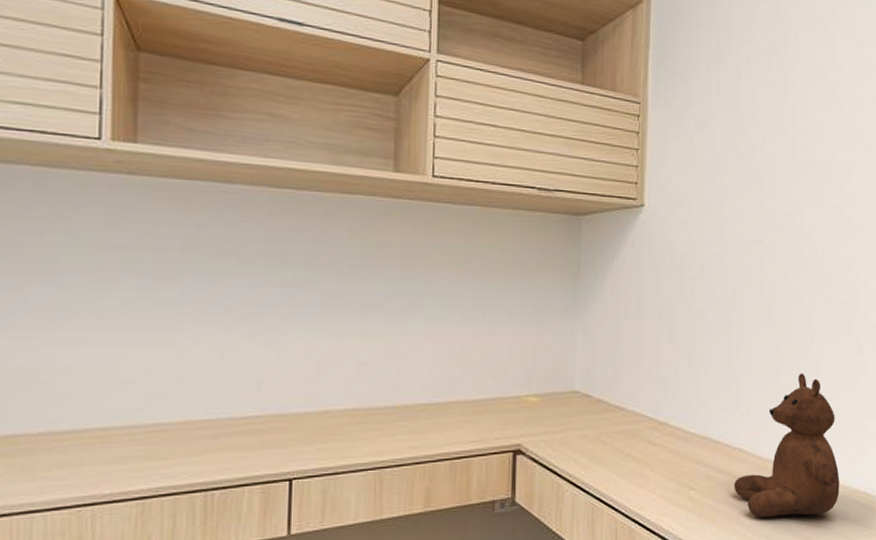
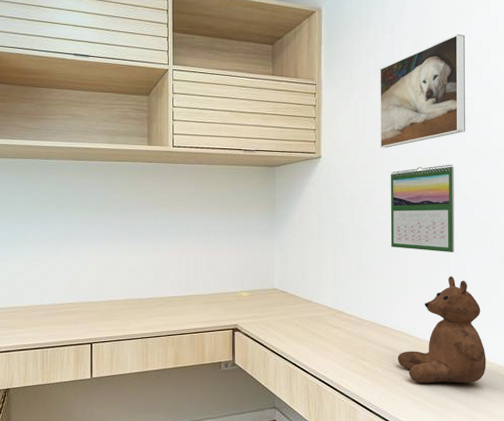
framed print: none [719,54,827,199] -> present [379,33,466,148]
calendar: none [729,224,809,343] -> present [390,164,454,253]

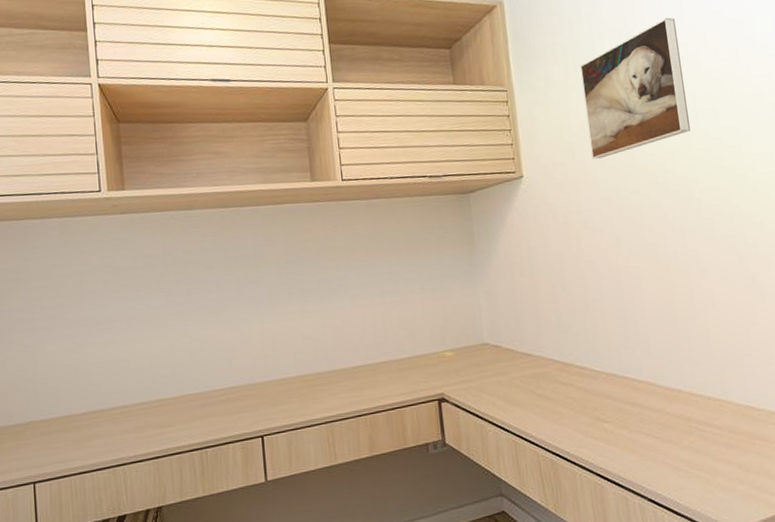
calendar: present [390,164,454,253] -> none [609,170,697,279]
teddy bear: present [397,276,486,384] -> none [645,306,755,445]

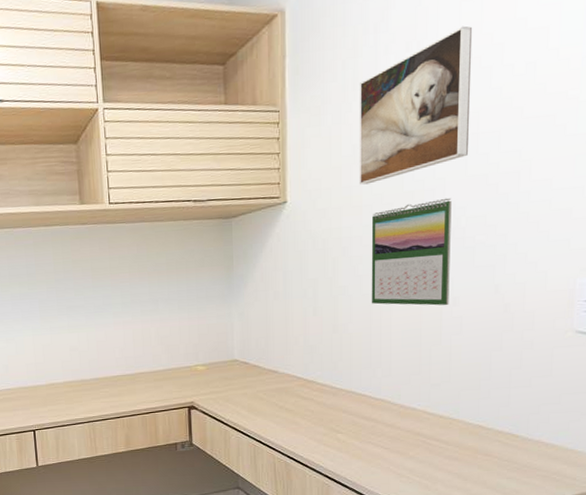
calendar: none [609,170,697,279] -> present [371,197,452,306]

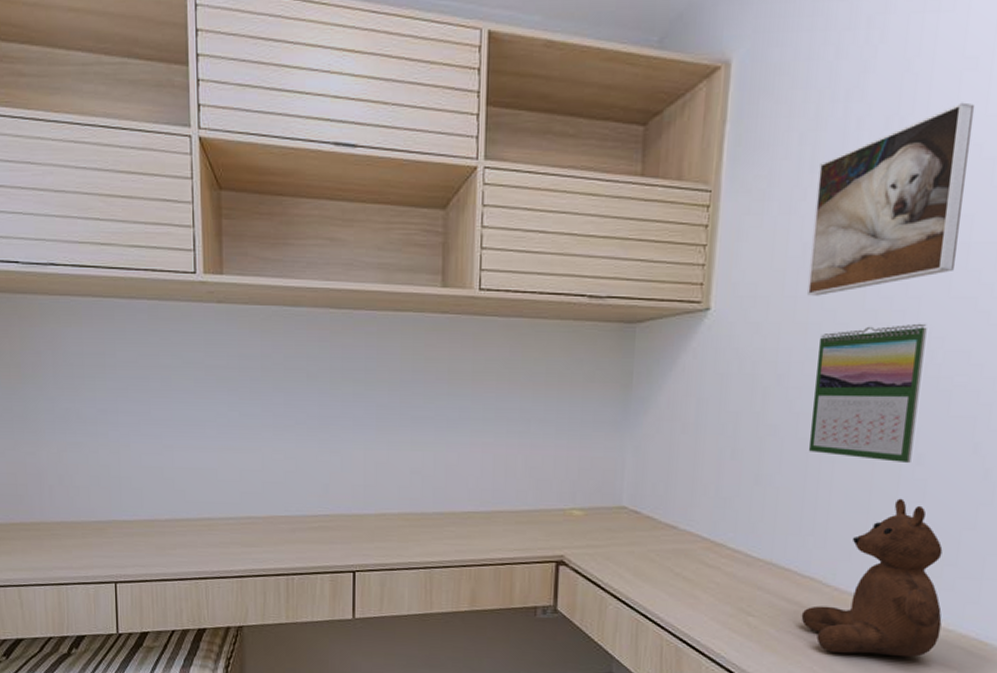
teddy bear: none [377,332,483,455] -> present [801,498,943,658]

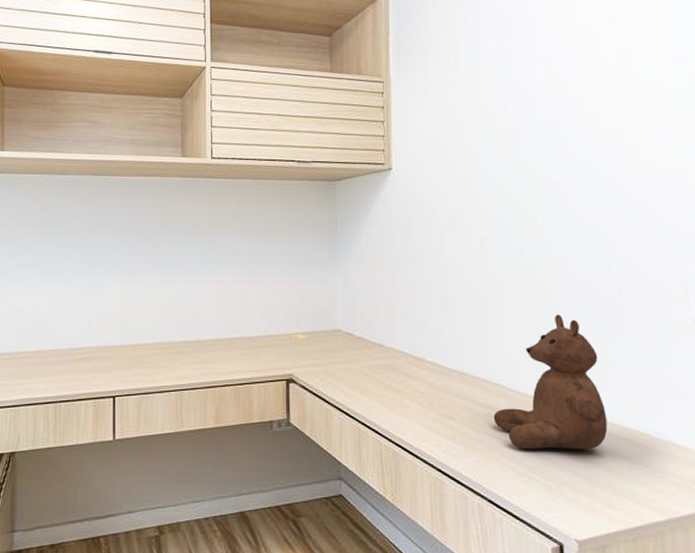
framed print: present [806,102,975,296] -> none [460,19,569,157]
calendar: present [808,323,927,464] -> none [477,176,561,286]

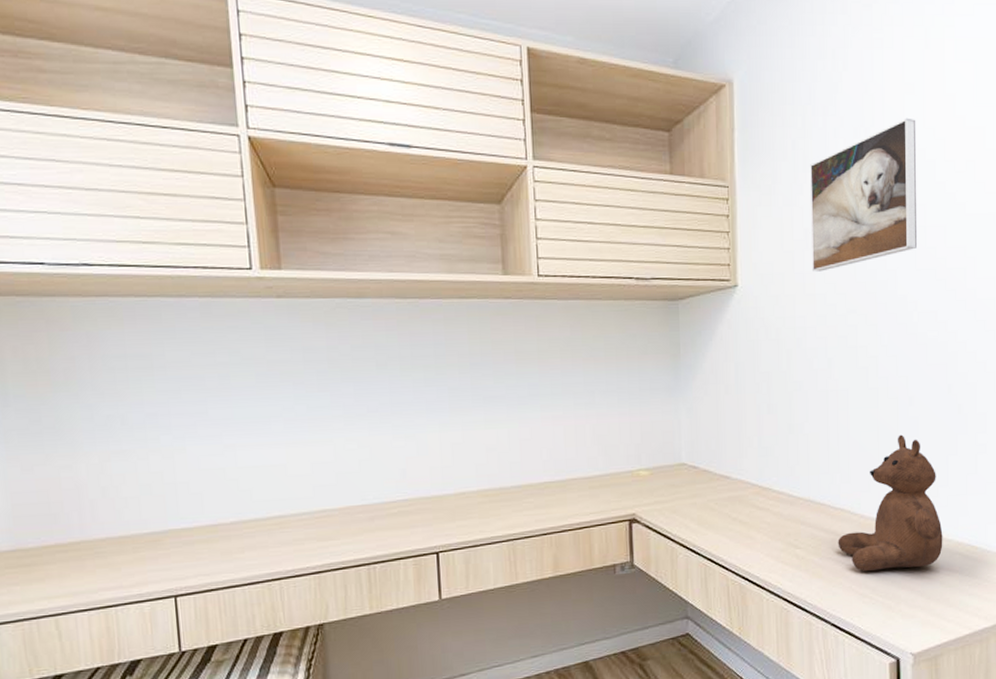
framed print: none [460,19,569,157] -> present [809,118,917,272]

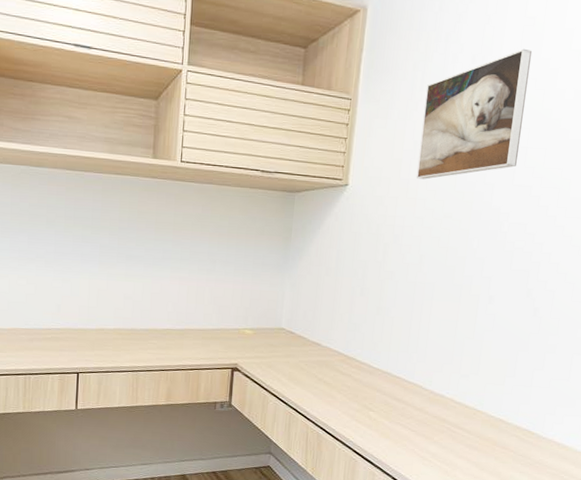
teddy bear: present [838,434,943,572] -> none [407,327,505,443]

